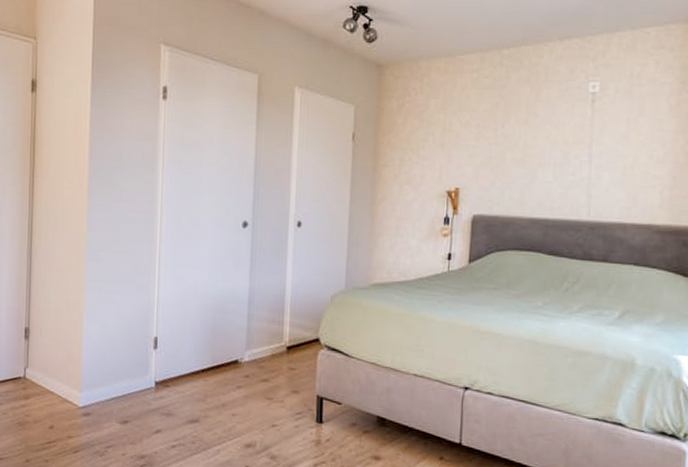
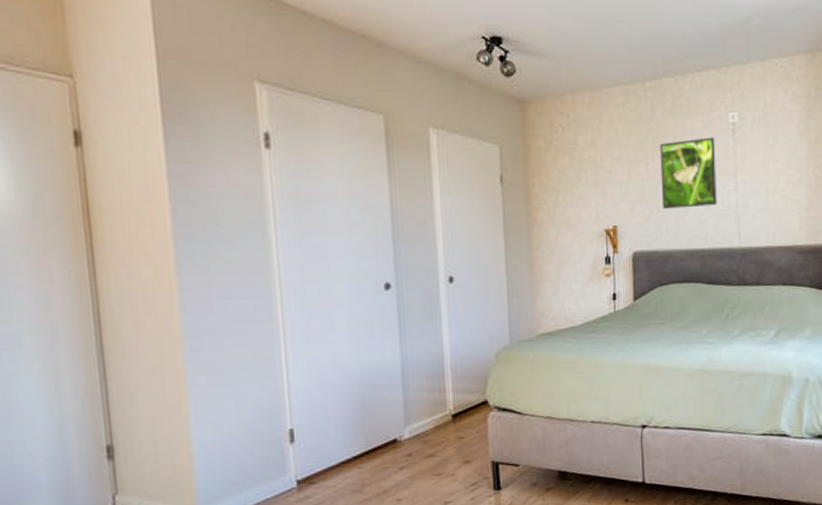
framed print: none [507,106,572,176] -> present [660,137,717,209]

